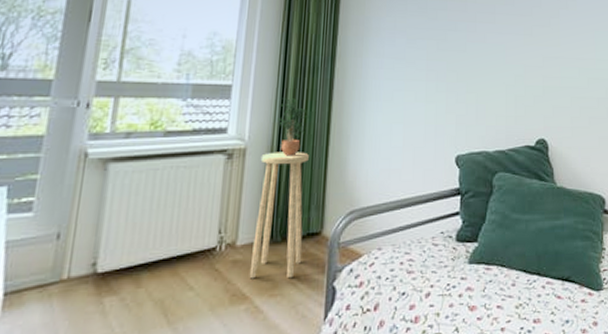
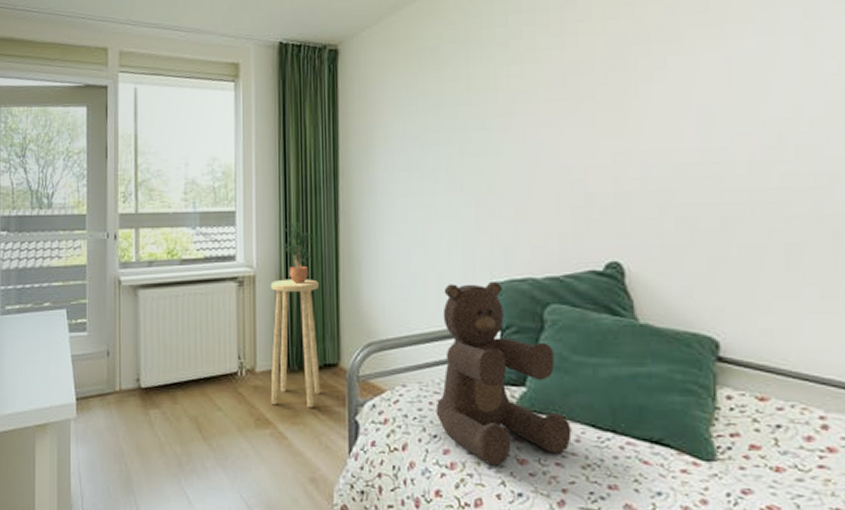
teddy bear: none [405,155,509,315] -> present [435,282,572,466]

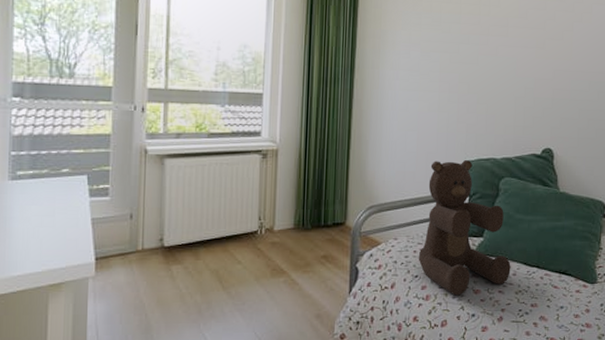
stool: present [270,279,321,409] -> none [286,153,333,259]
potted plant: present [283,222,316,284] -> none [304,106,333,157]

